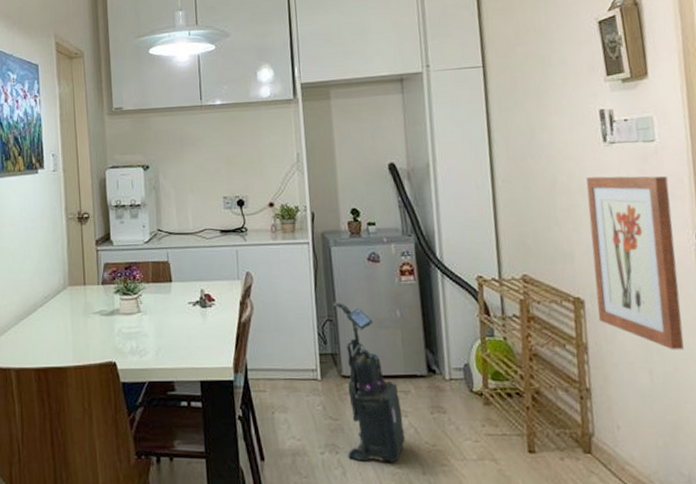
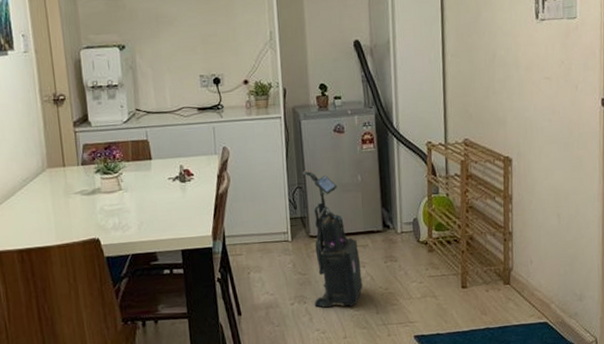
wall art: present [586,175,684,350] -> none [519,49,585,197]

